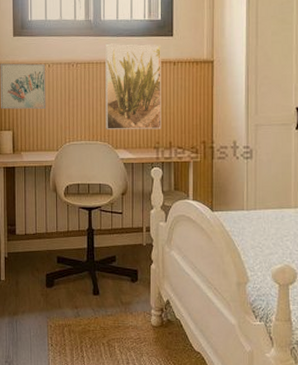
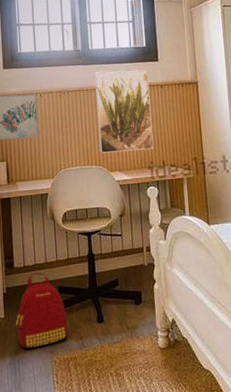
backpack: none [16,241,65,311] -> present [16,272,68,348]

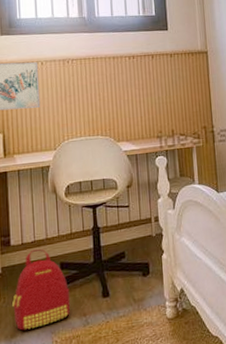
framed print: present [94,69,154,153] -> none [101,38,163,123]

